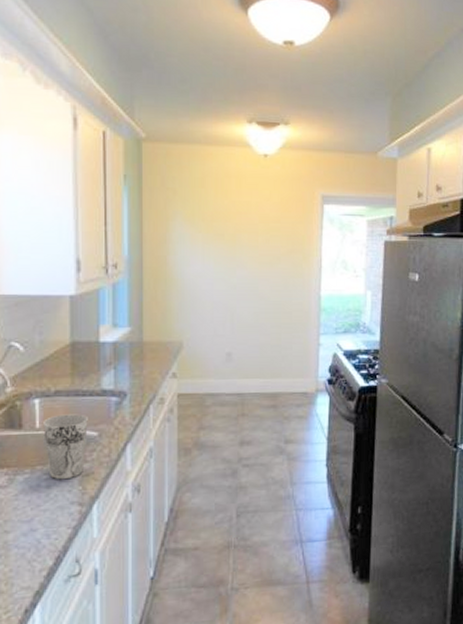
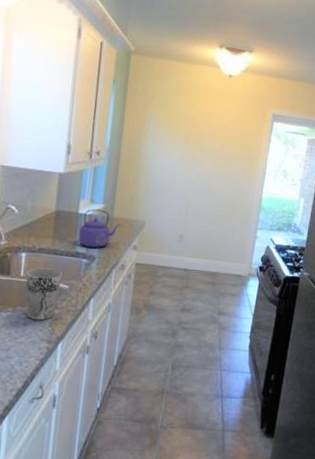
kettle: none [103,335,154,383] -> present [78,209,121,249]

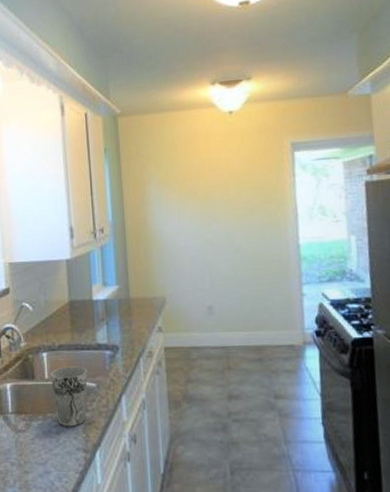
kettle: present [78,209,121,249] -> none [97,292,140,337]

